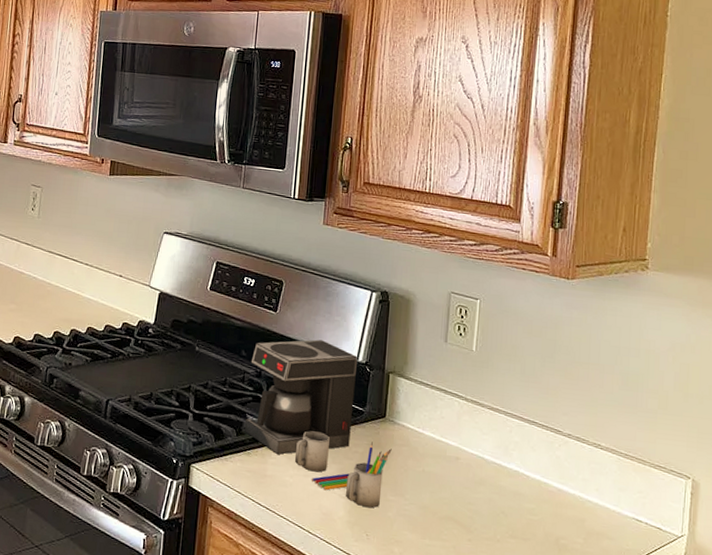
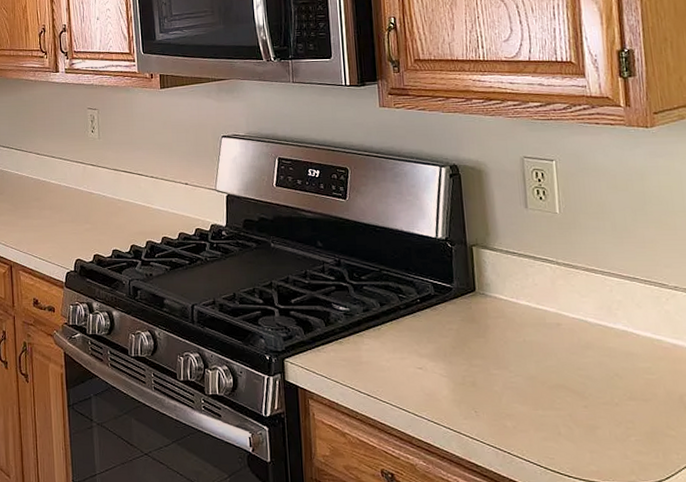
coffee maker: present [244,339,392,508] -> none [328,221,488,384]

